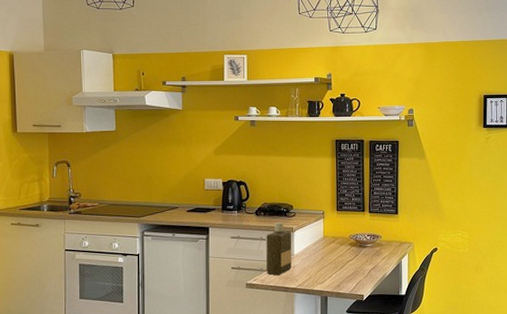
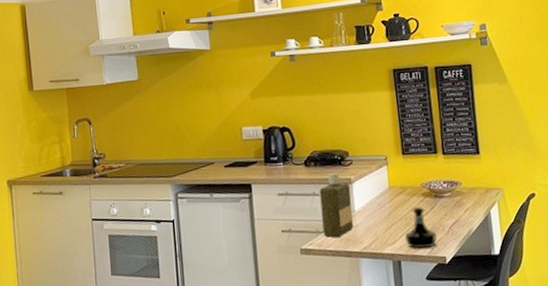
tequila bottle: none [333,254,358,288] -> present [405,207,437,249]

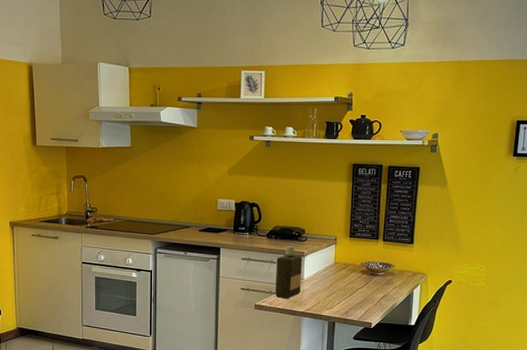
tequila bottle: present [405,207,437,249] -> none [341,281,367,315]

